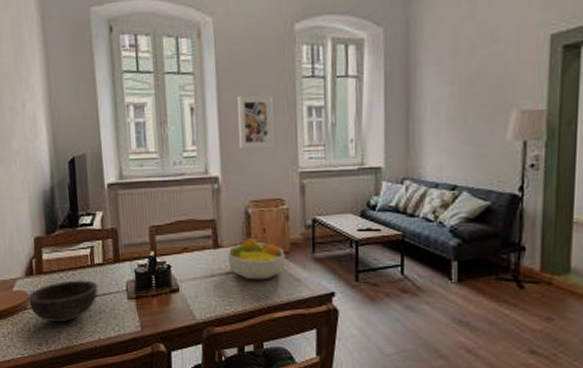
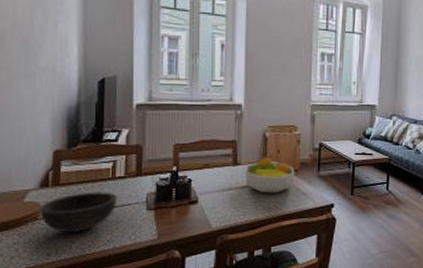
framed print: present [237,95,274,150] -> none [263,38,293,84]

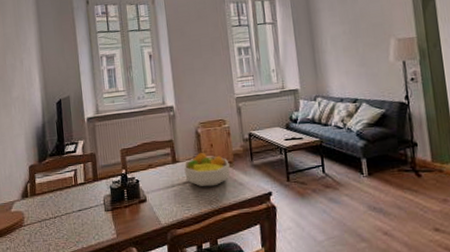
bowl: present [40,192,117,232] -> none [23,198,81,236]

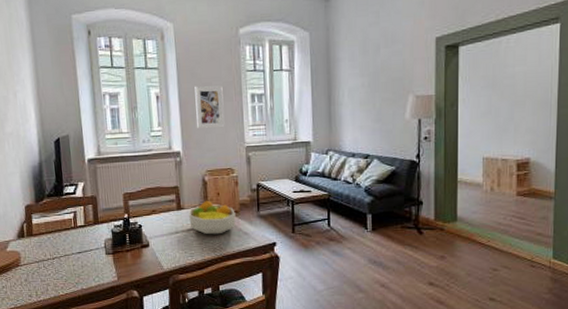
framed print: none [184,41,215,84] -> present [195,85,225,129]

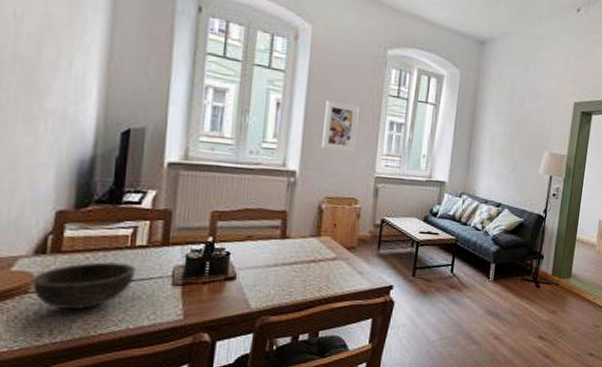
bowl: none [19,240,81,276] -> present [32,262,136,309]
fruit bowl: present [189,200,236,235] -> none [294,231,352,272]

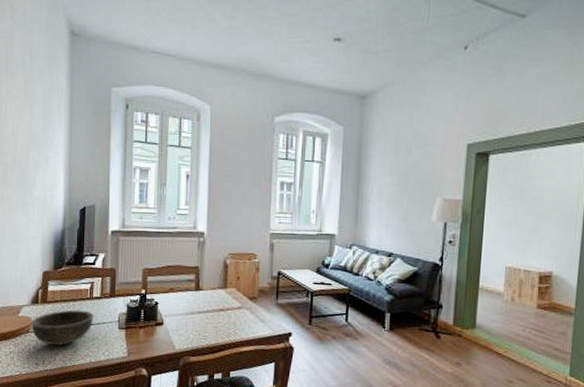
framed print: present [322,100,359,152] -> none [224,168,253,213]

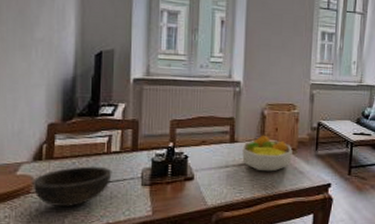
fruit bowl: none [206,283,254,320] -> present [242,135,292,172]

